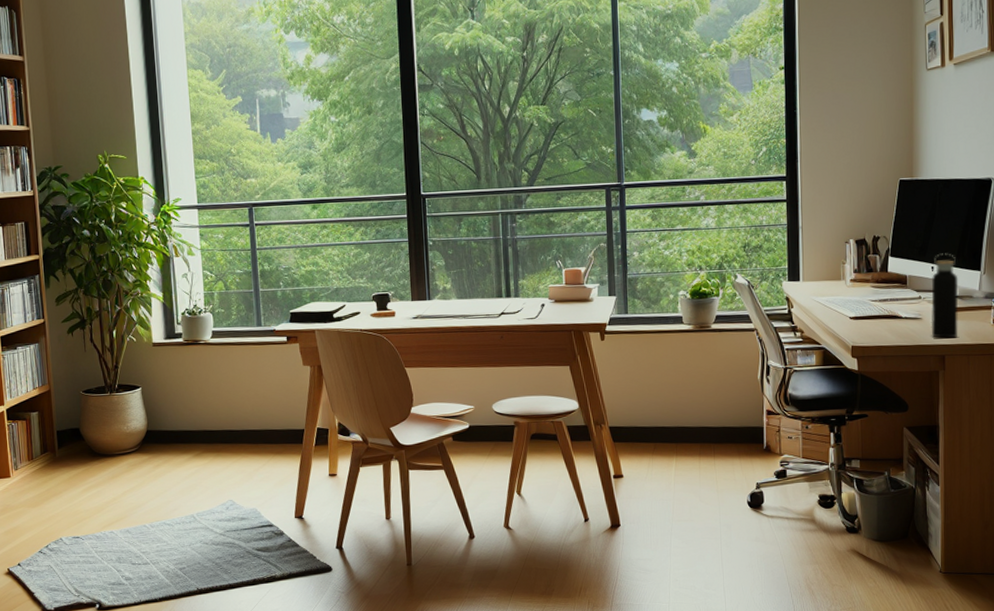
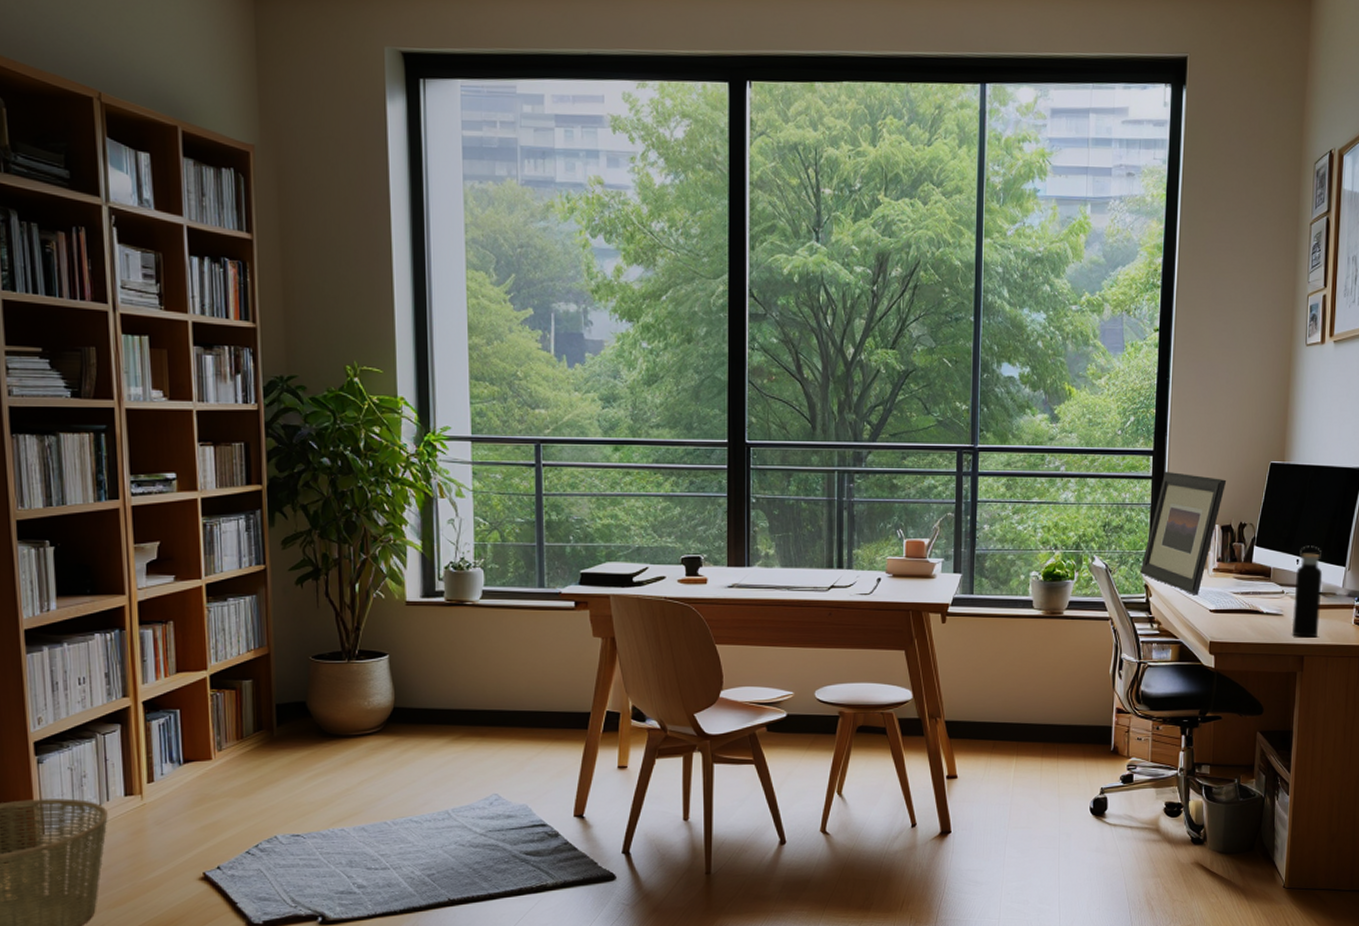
picture frame: none [781,193,858,305] -> present [1140,471,1227,596]

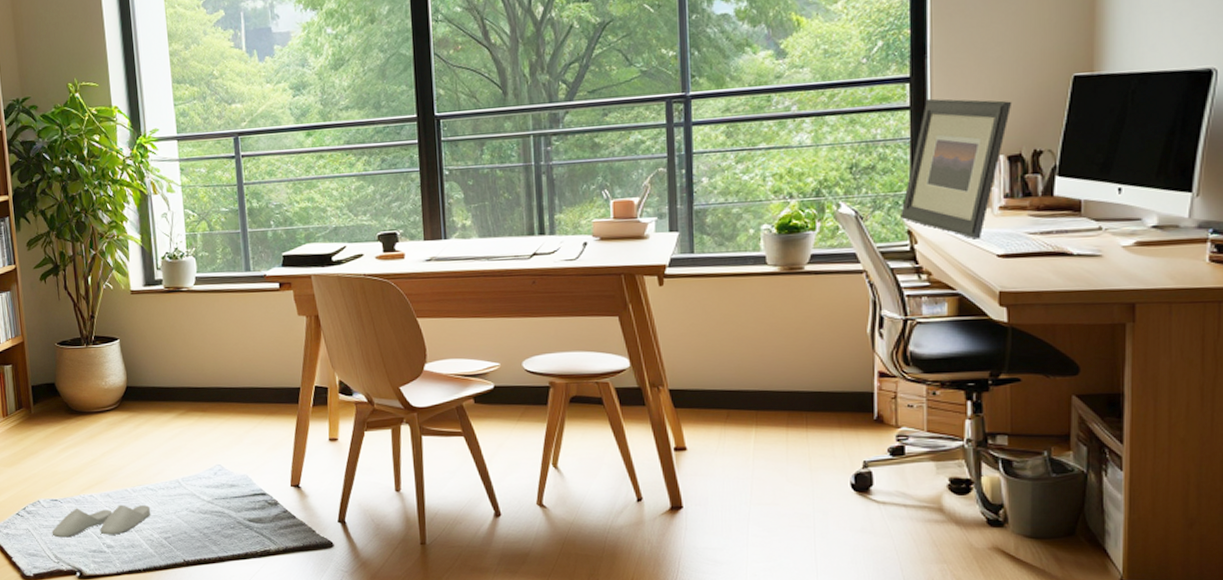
slippers: none [290,839,414,879] -> present [51,505,151,538]
water bottle: present [1291,545,1323,638] -> none [1115,169,1158,282]

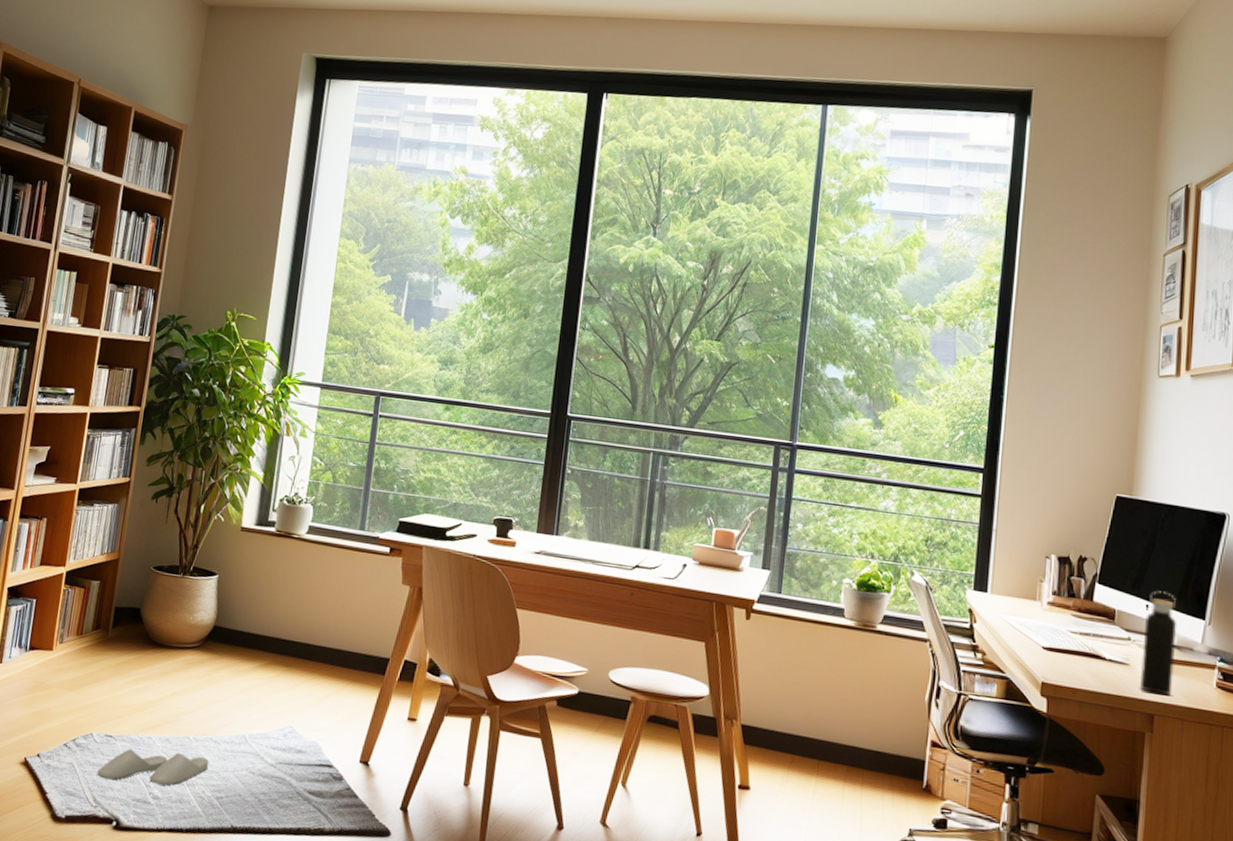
picture frame: present [900,98,1012,239] -> none [964,491,1066,629]
water bottle: none [1115,169,1158,282] -> present [1139,590,1178,696]

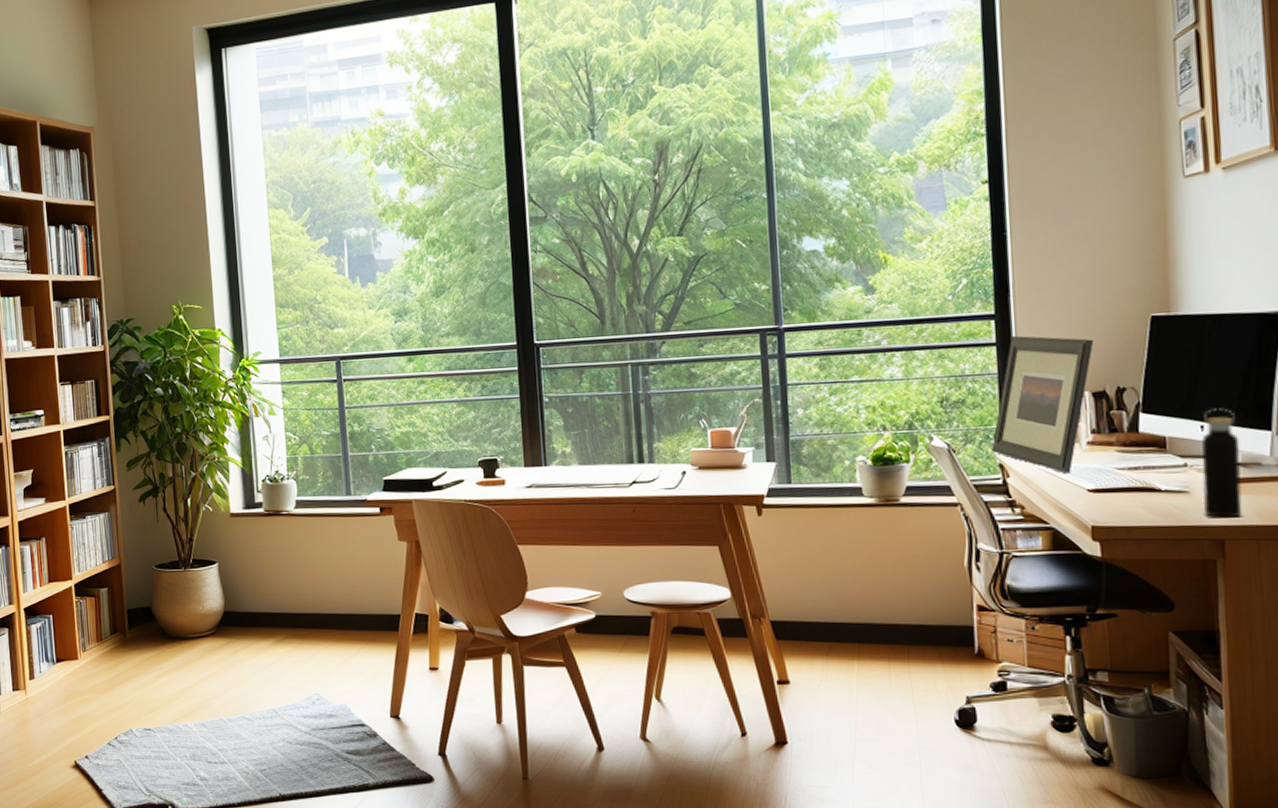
slippers: present [97,748,209,786] -> none [144,735,247,769]
picture frame: none [964,491,1066,629] -> present [992,335,1094,474]

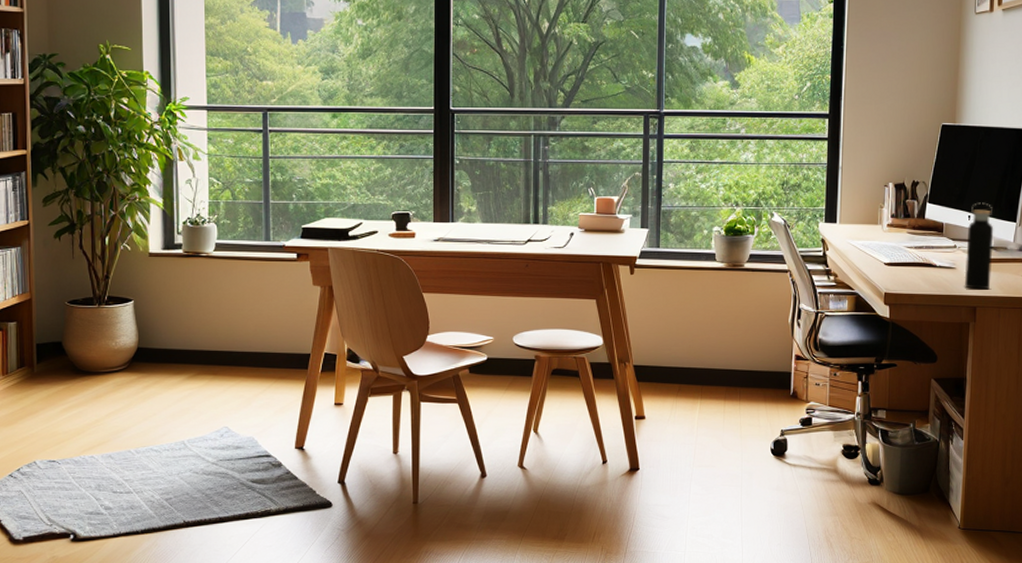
picture frame: present [992,335,1094,474] -> none [817,133,900,250]

